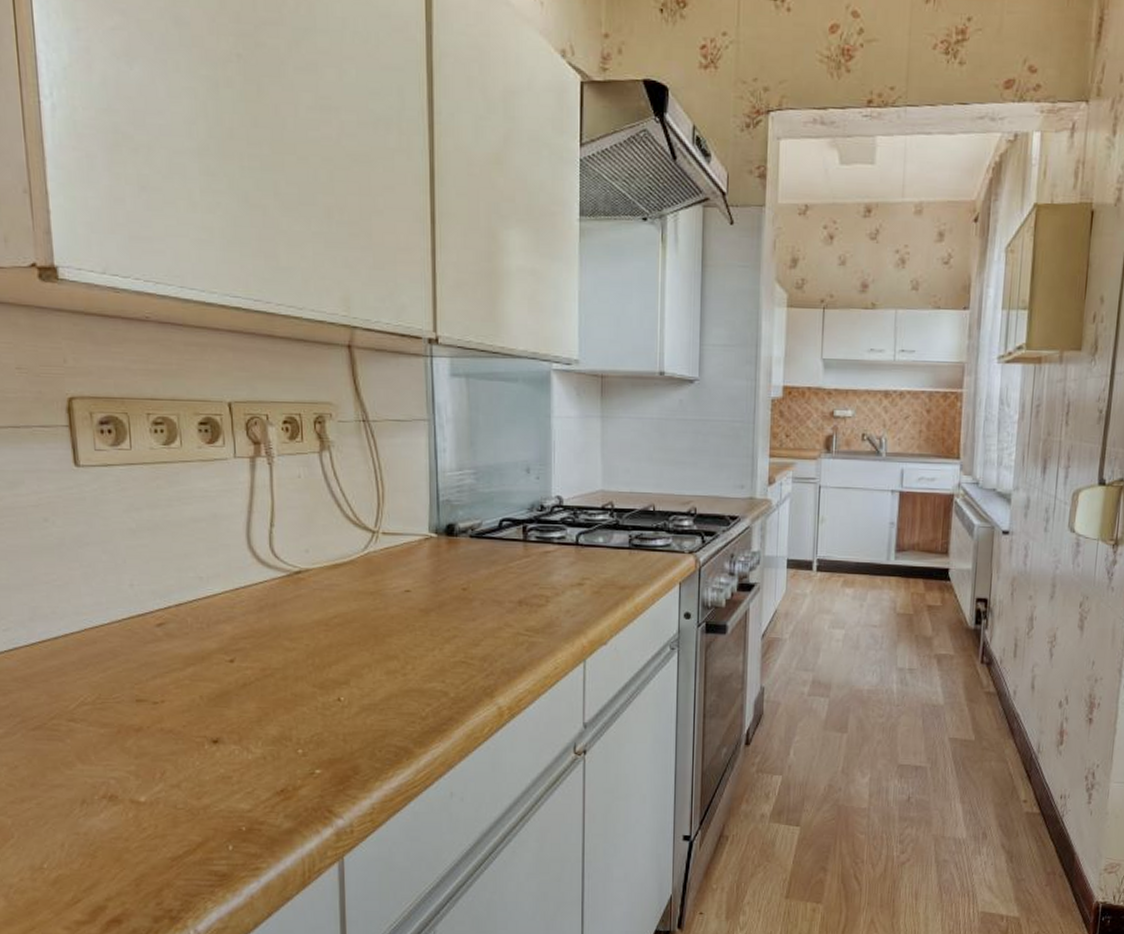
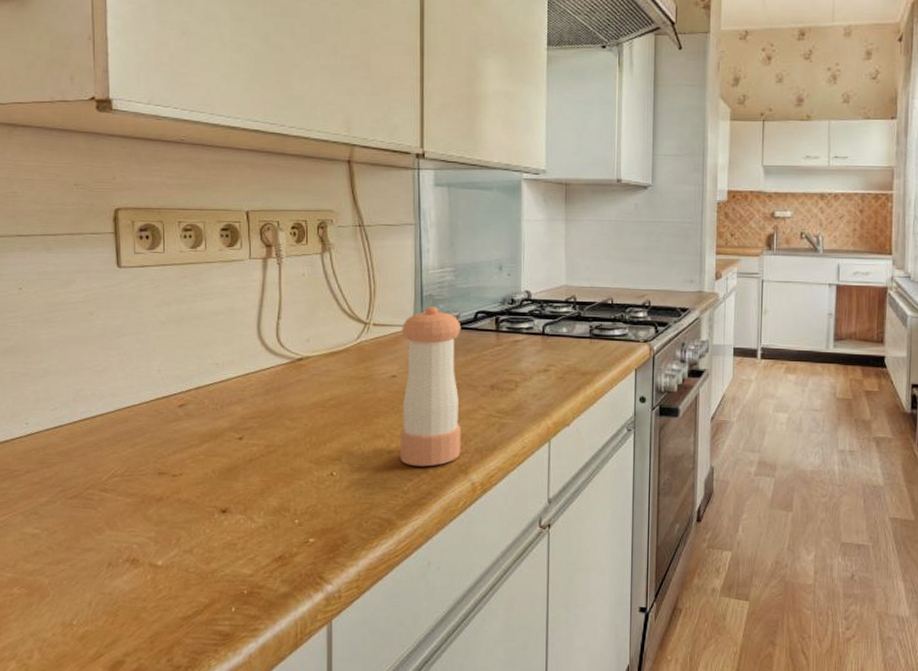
pepper shaker: none [415,513,485,690] -> present [399,307,461,467]

